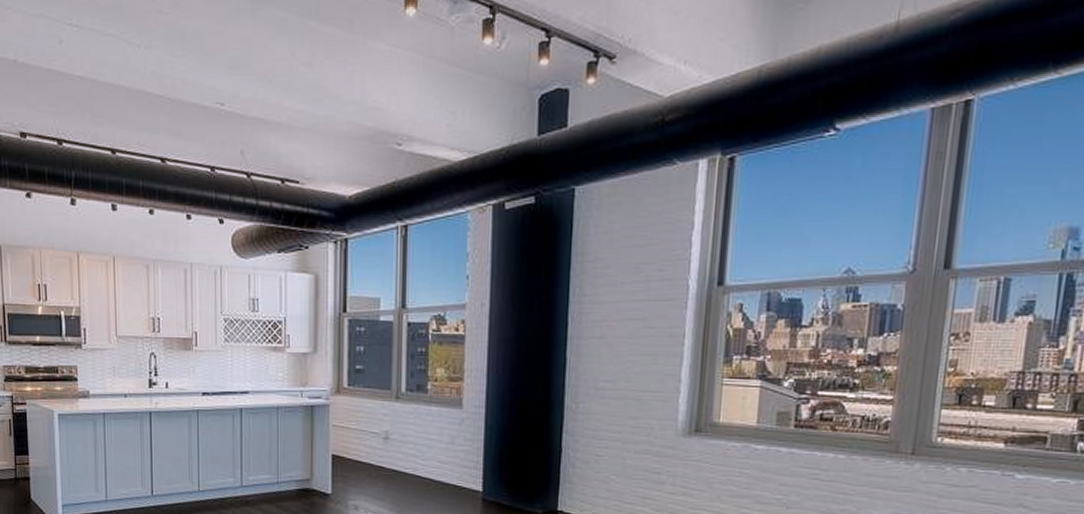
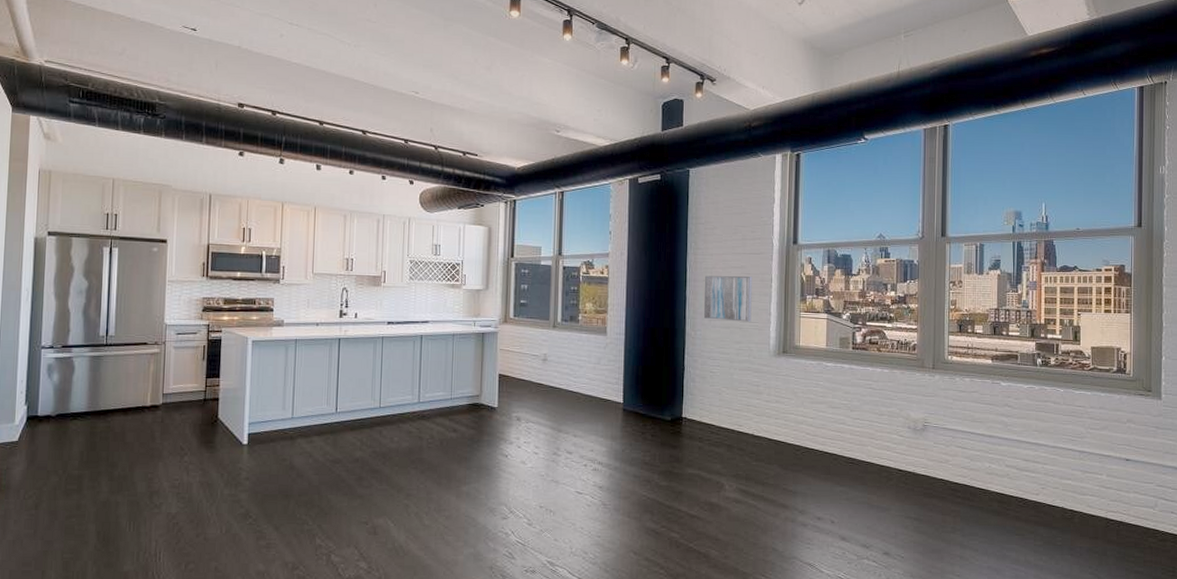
wall art: none [588,330,657,391] -> present [703,275,752,322]

